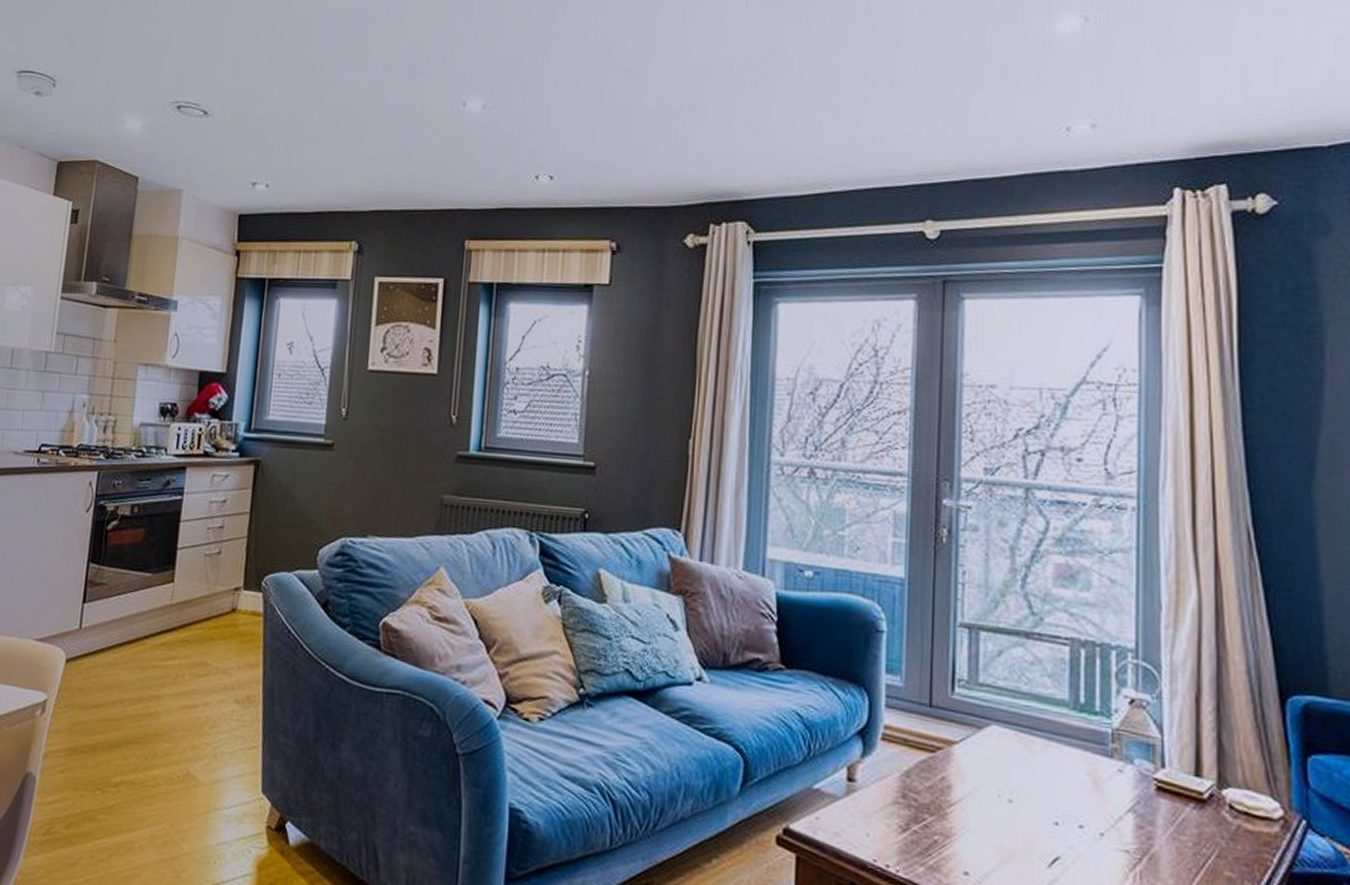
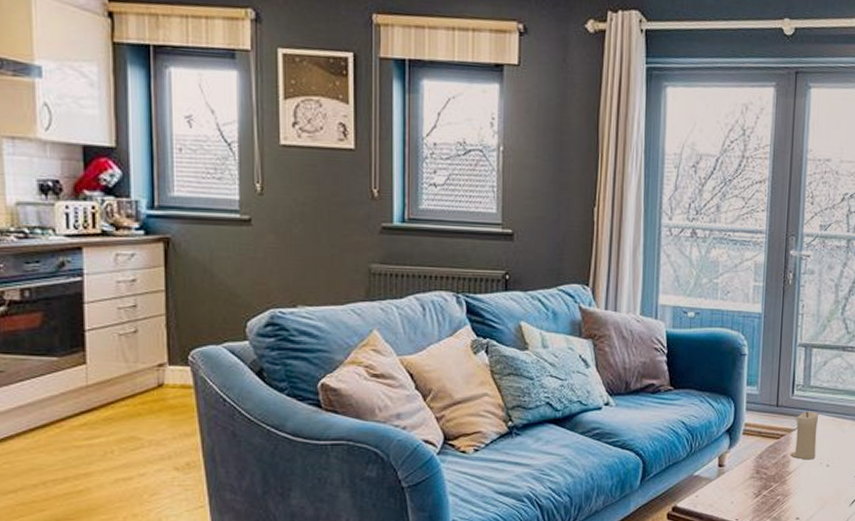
candle: none [952,718,994,789] -> present [790,411,819,460]

